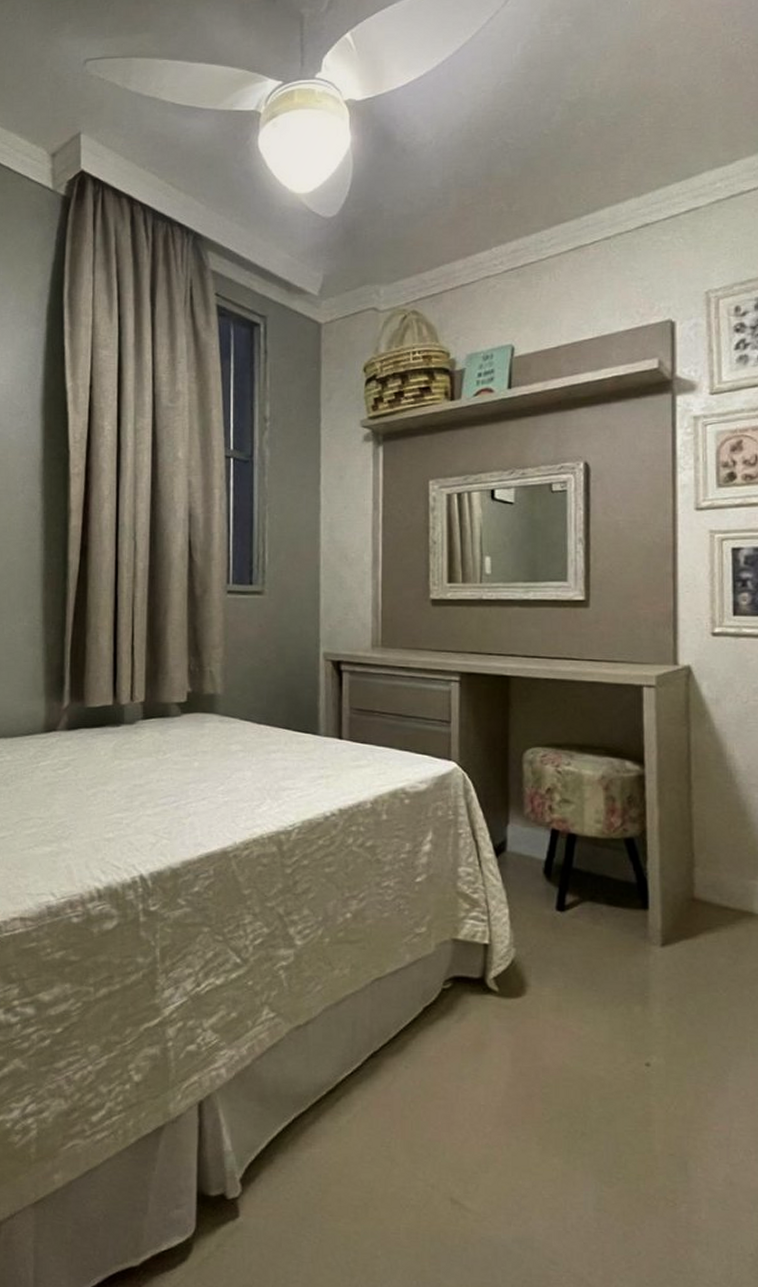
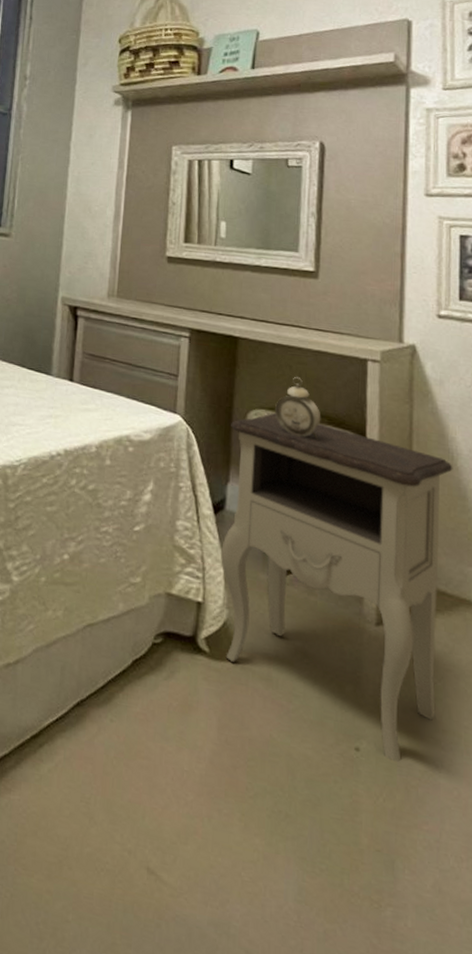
nightstand: none [504,749,732,1072] -> present [220,412,453,763]
alarm clock: none [552,711,599,771] -> present [275,377,321,439]

